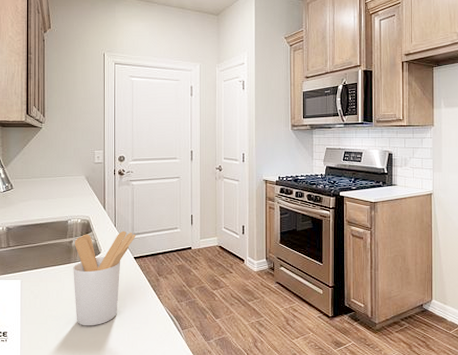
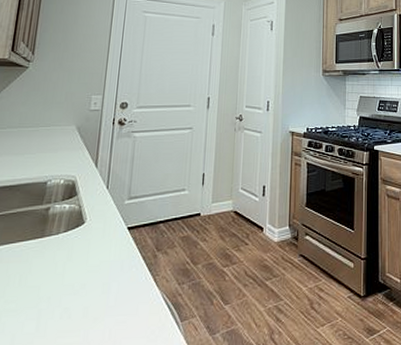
utensil holder: present [73,230,136,326] -> none [41,193,133,323]

